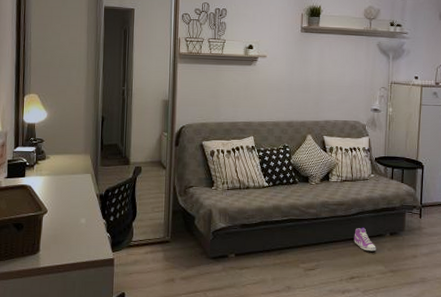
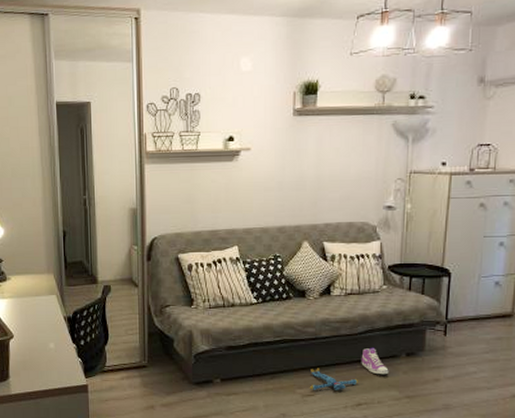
plush toy: none [311,245,352,266] -> present [309,368,359,391]

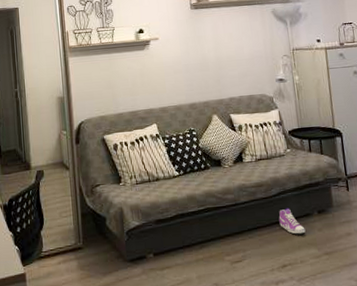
plush toy: present [309,368,359,391] -> none [235,233,281,257]

